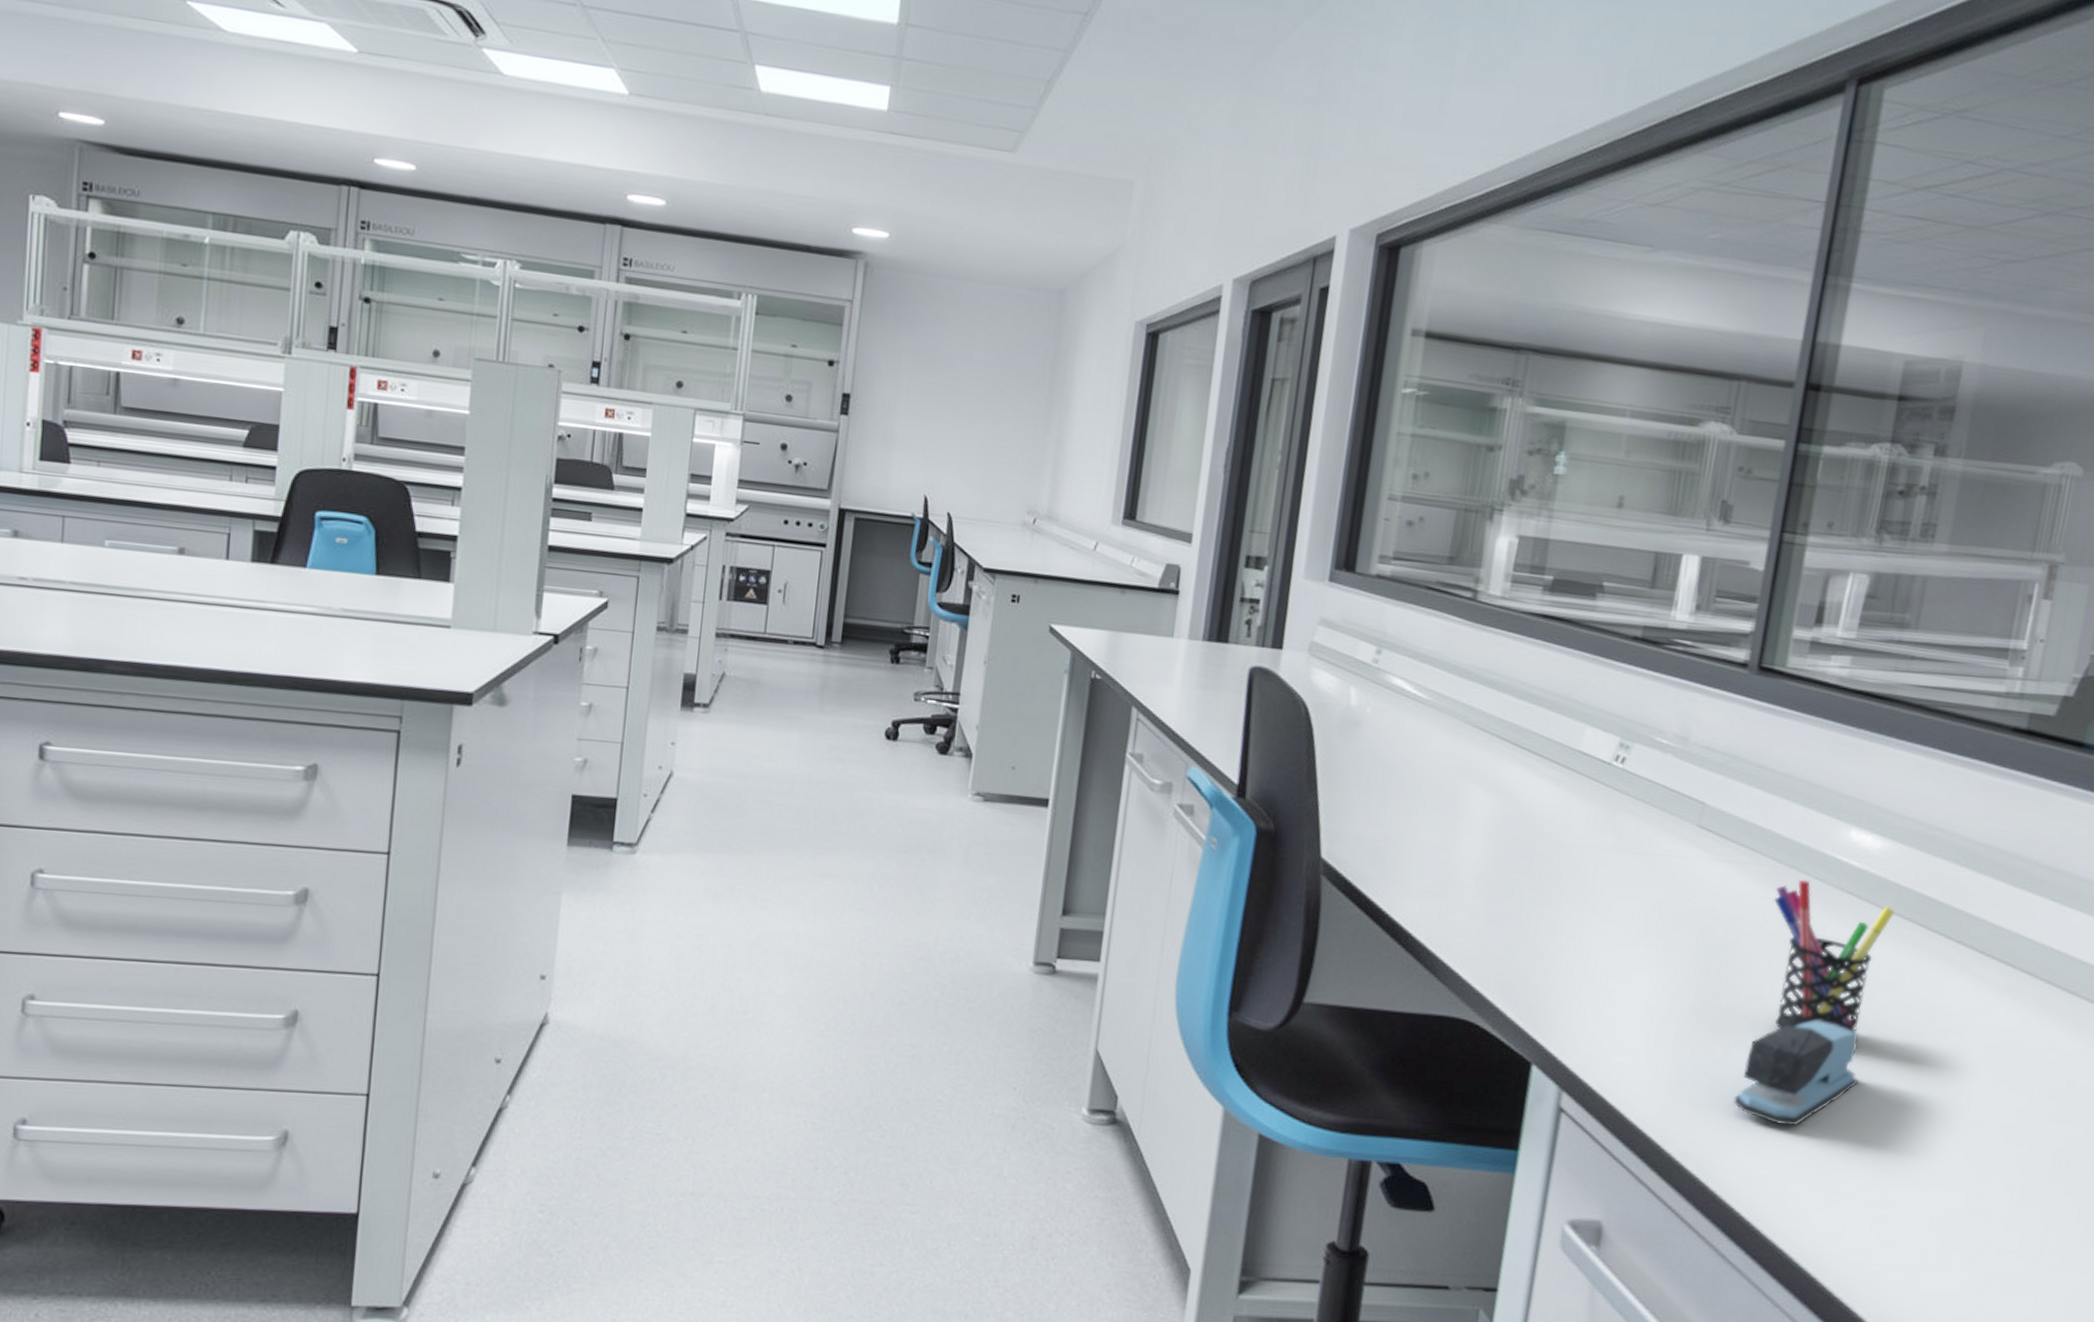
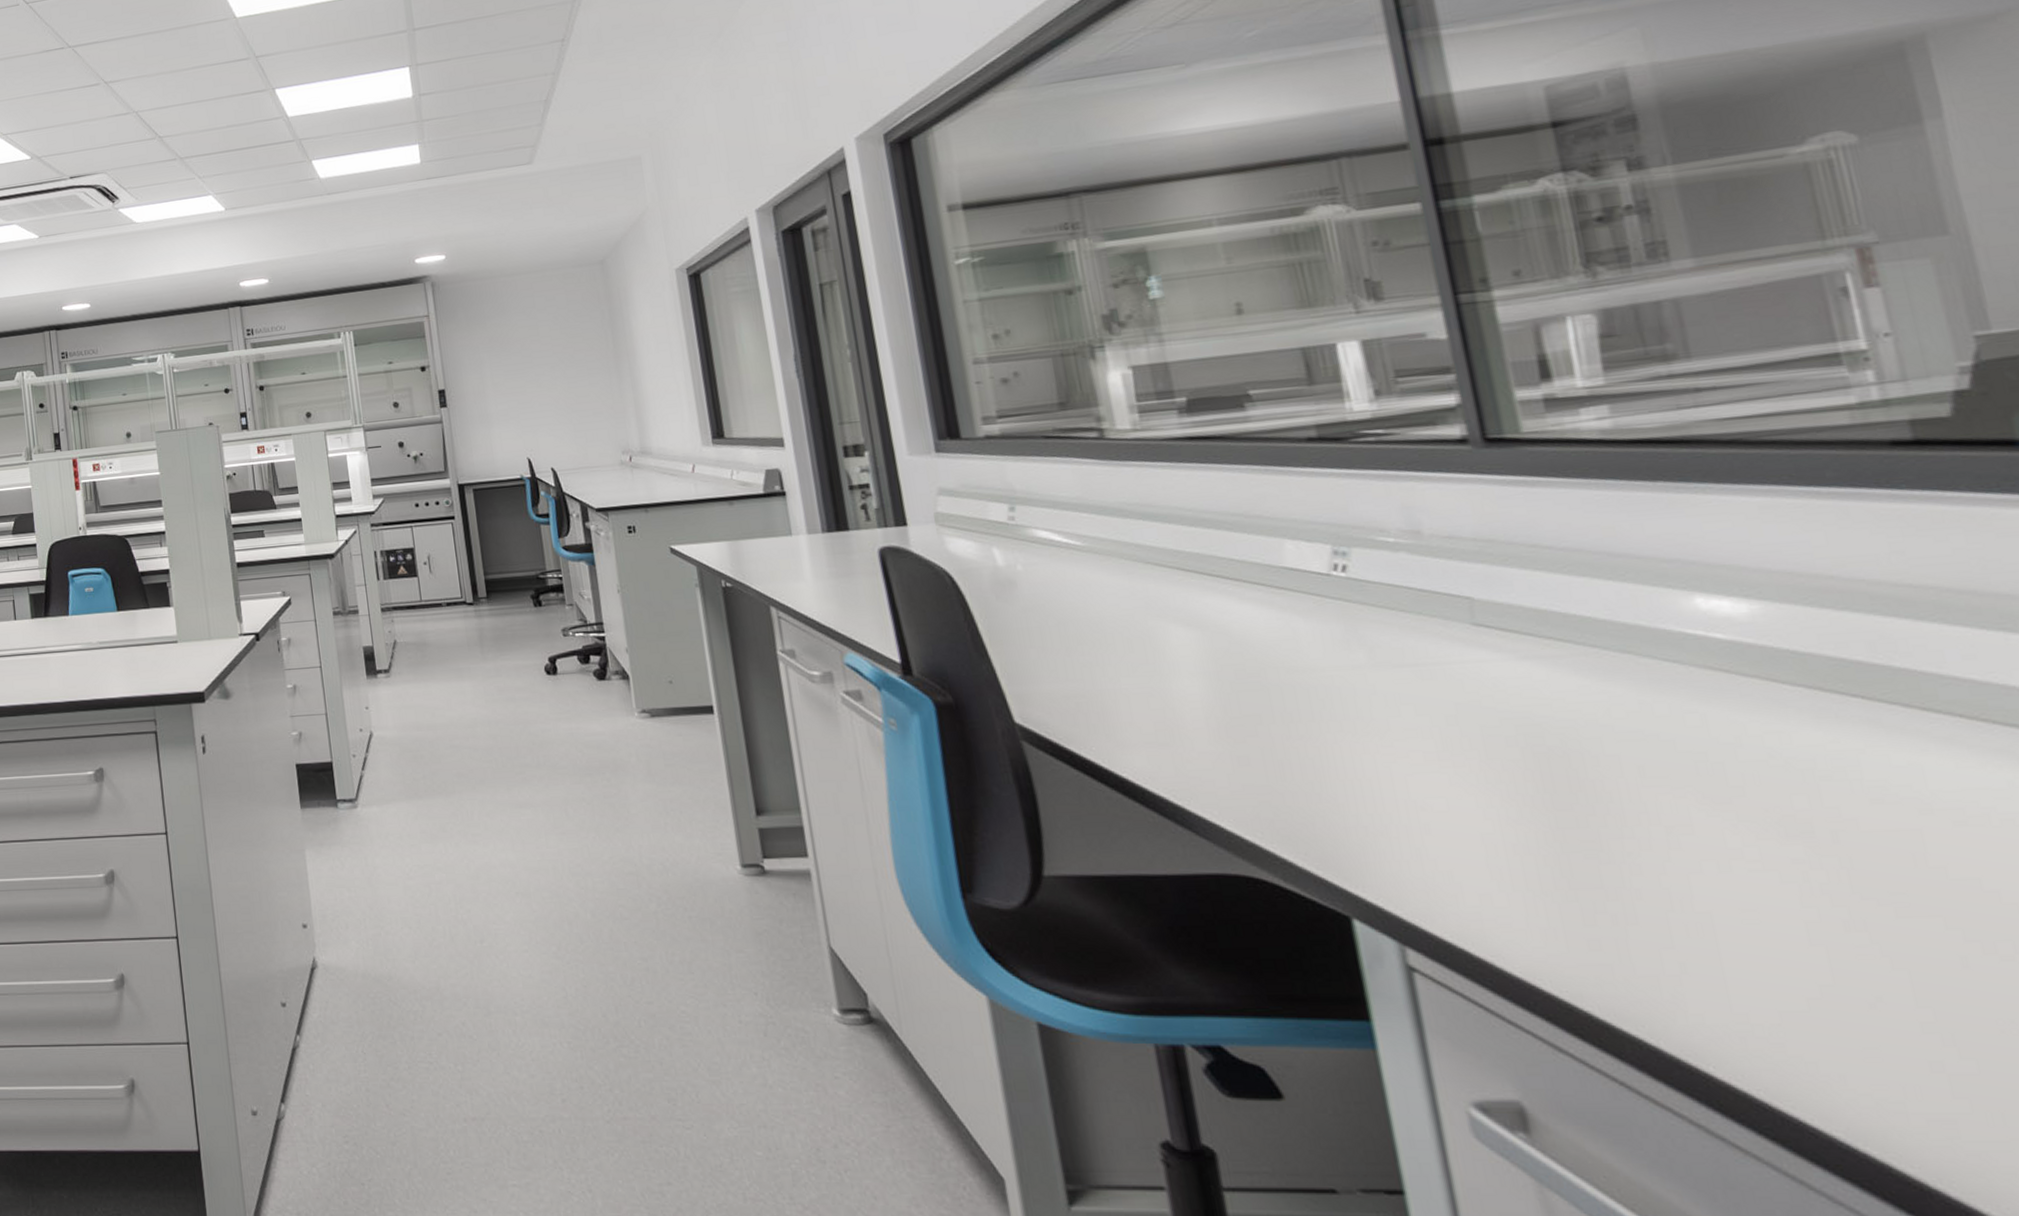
stapler: present [1733,1020,1859,1126] -> none [1653,829,1844,965]
pen holder: present [1774,879,1895,1034] -> none [1612,664,1812,845]

